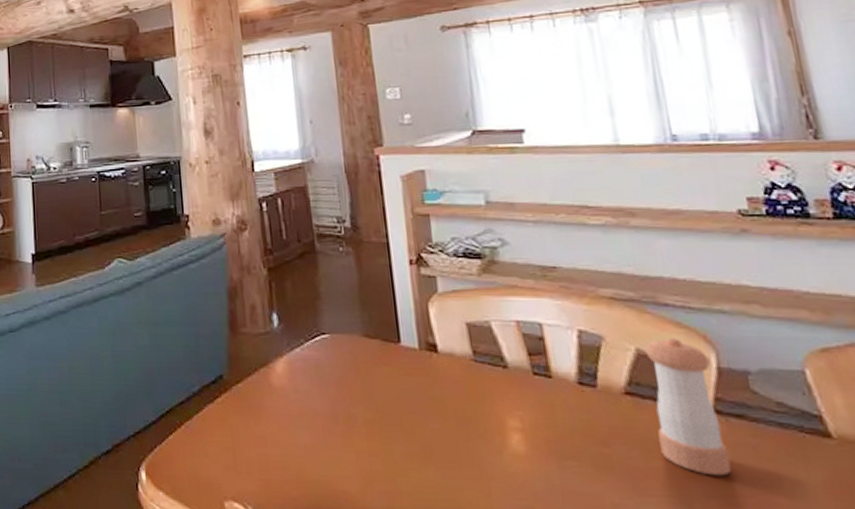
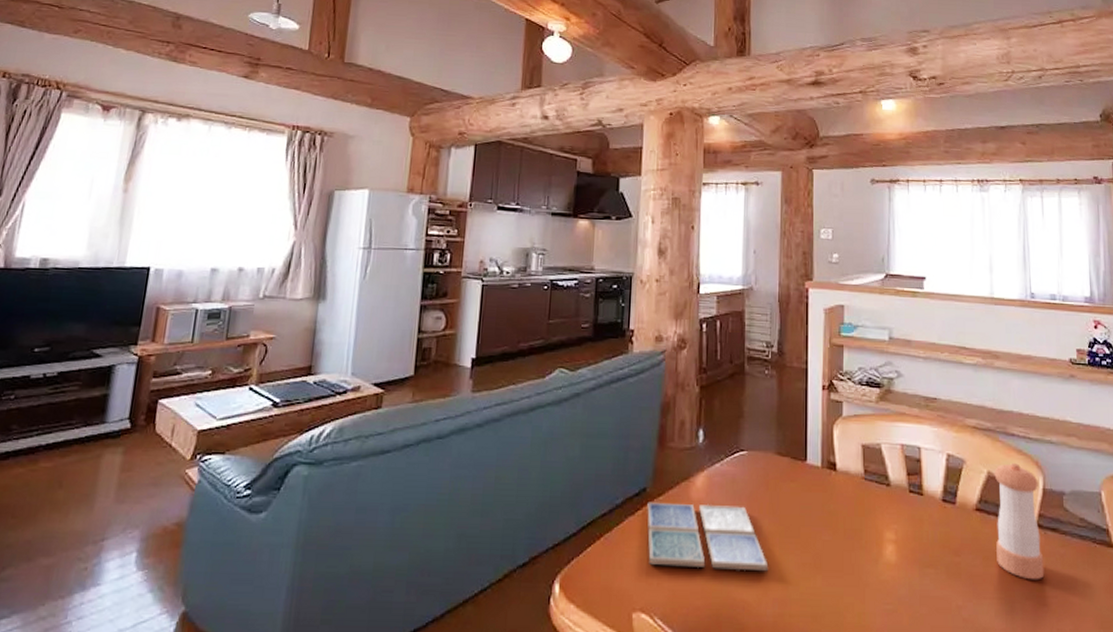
drink coaster: none [226,389,370,462] -> present [647,502,769,572]

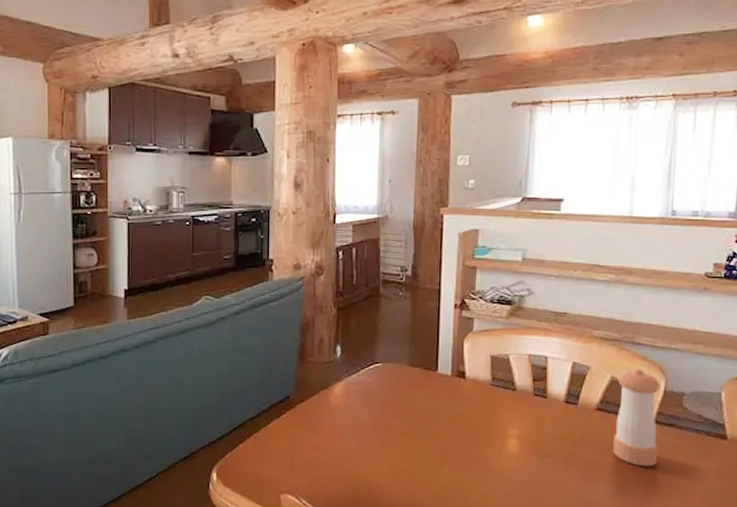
drink coaster: present [647,502,769,572] -> none [291,407,401,462]

